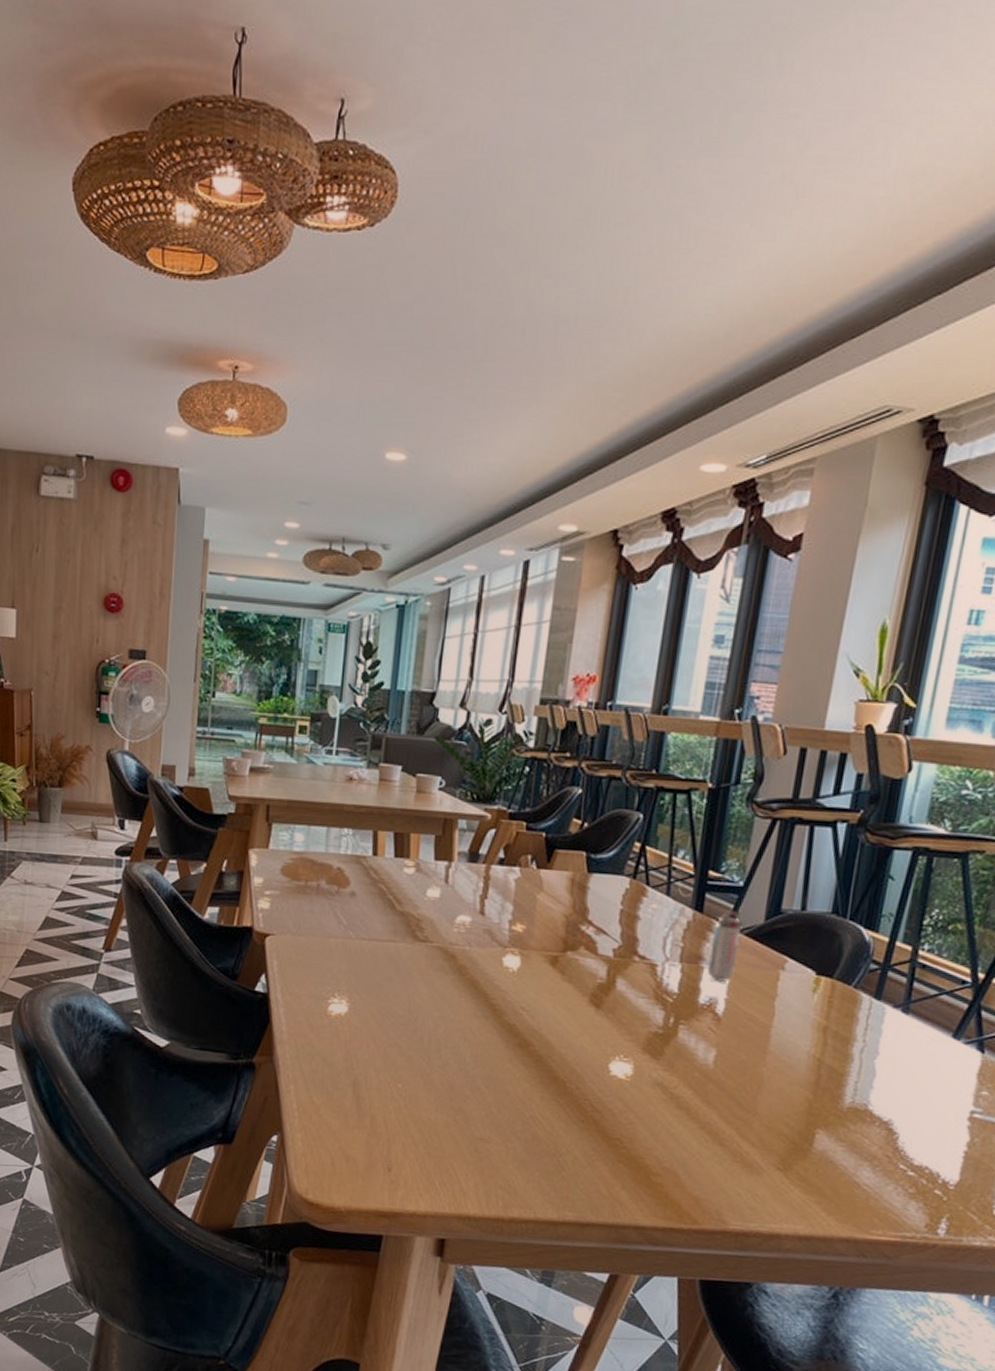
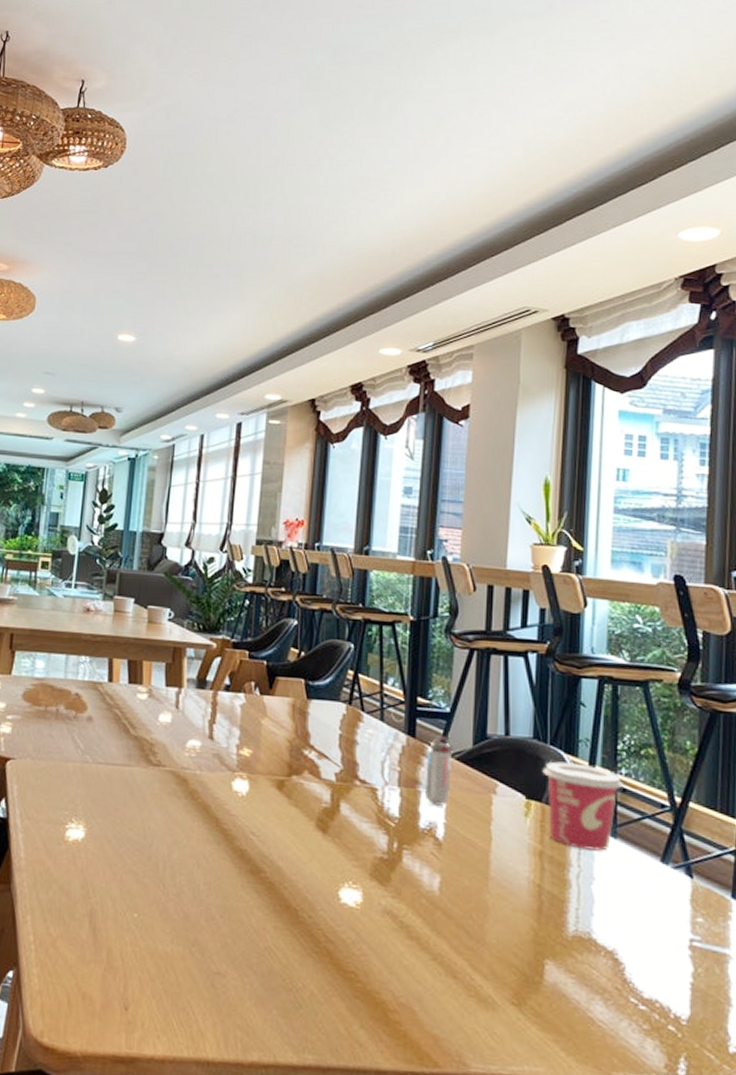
cup: none [837,936,924,1027] -> present [542,761,623,851]

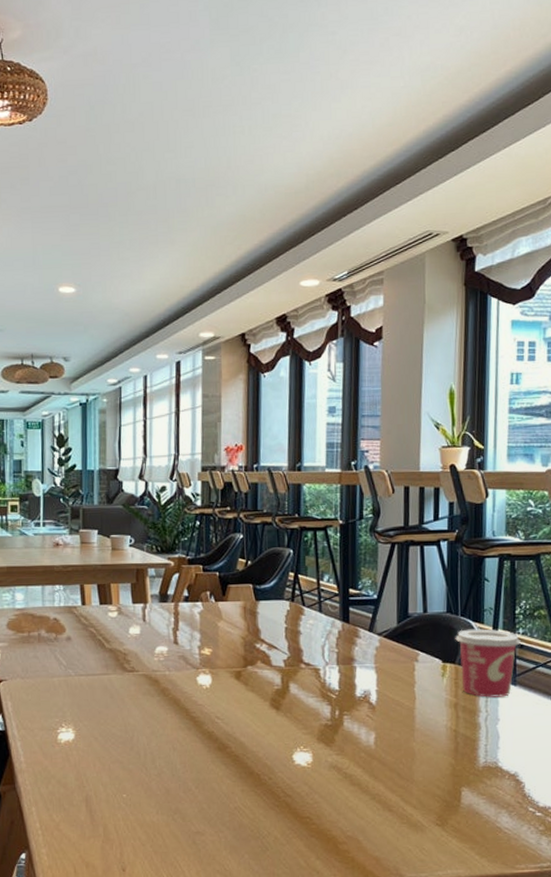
shaker: present [424,735,453,807] -> none [358,619,381,678]

